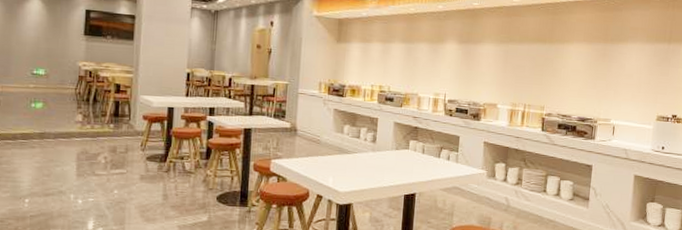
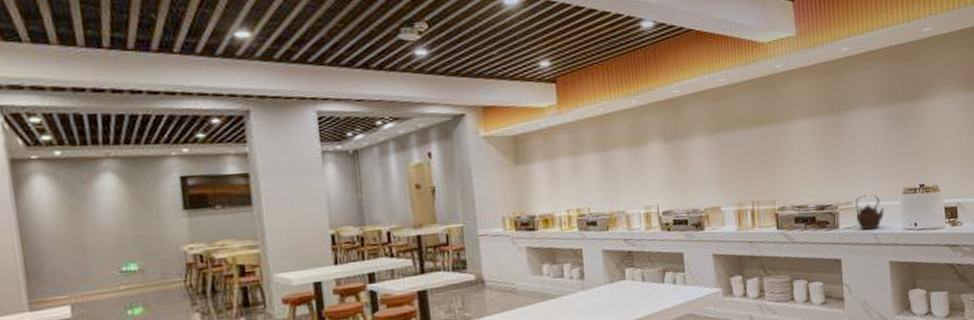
teapot: none [611,115,638,146] -> present [854,194,885,231]

